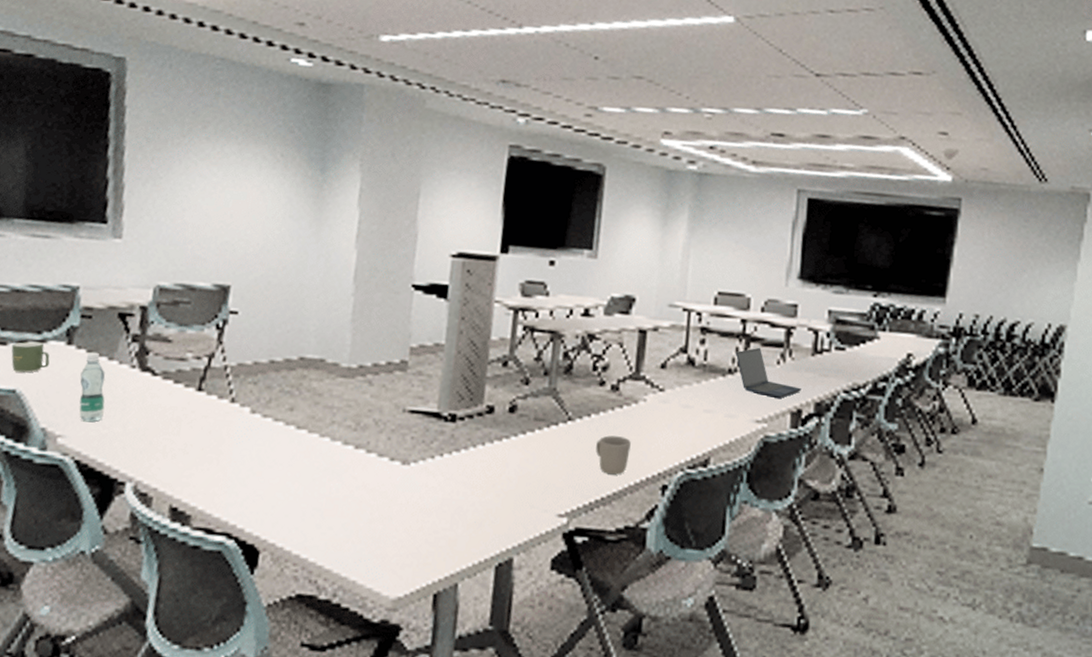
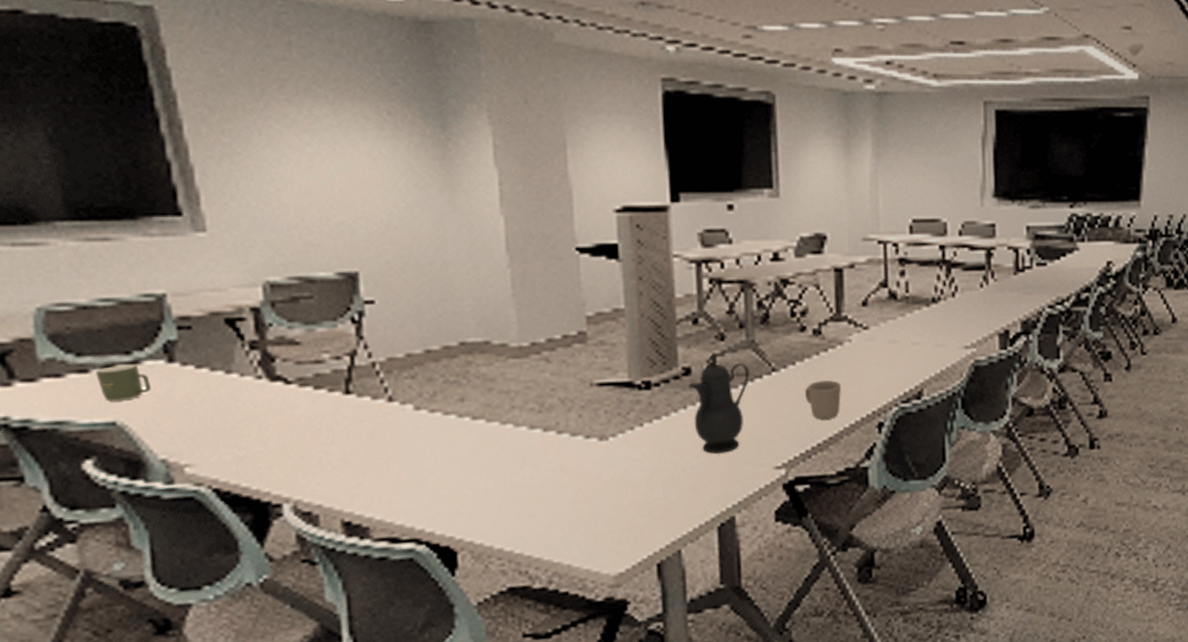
bottle: present [79,352,106,422] -> none [194,366,236,446]
coffeepot: none [489,395,547,494] -> present [688,353,750,454]
laptop: present [735,347,801,398] -> none [937,272,1007,321]

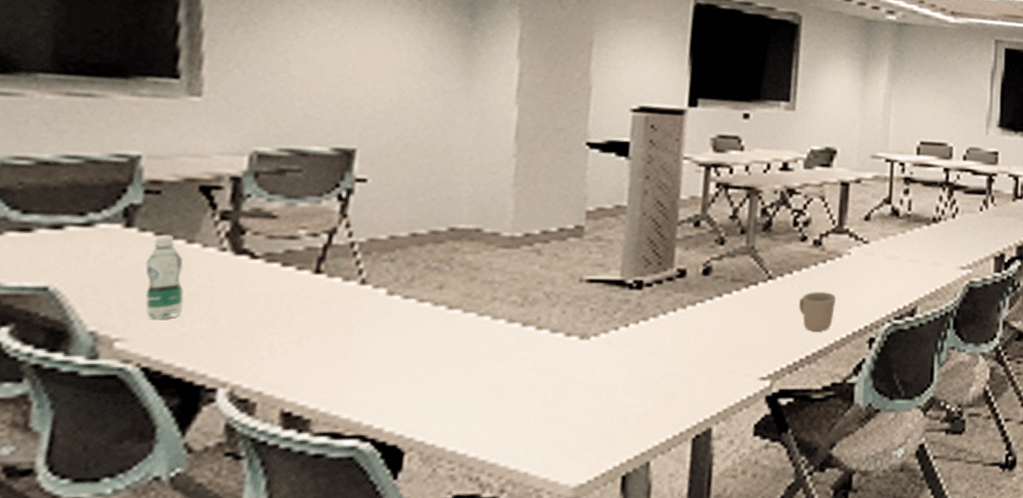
mug: present [95,364,151,402] -> none [38,225,100,265]
bottle: none [194,366,236,446] -> present [145,234,184,320]
coffeepot: present [688,353,750,454] -> none [681,256,745,360]

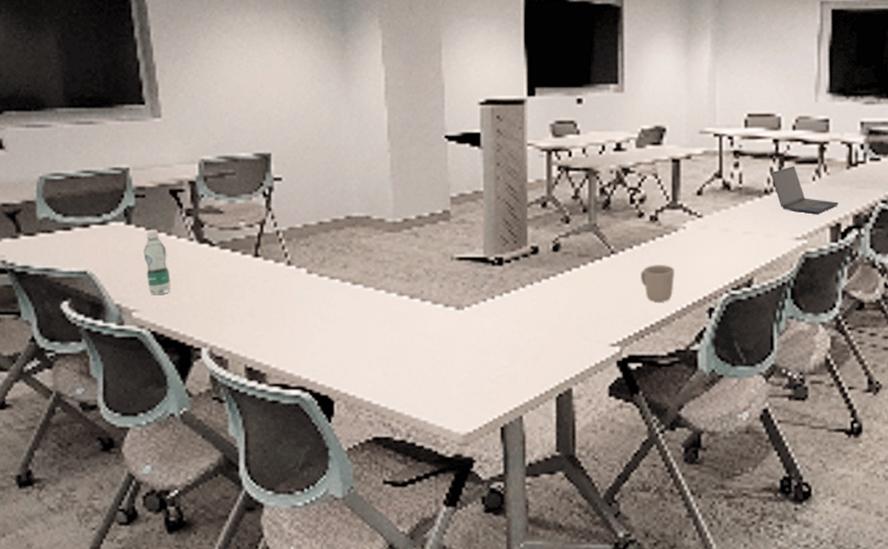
laptop: none [939,195,1004,244] -> present [770,165,839,214]

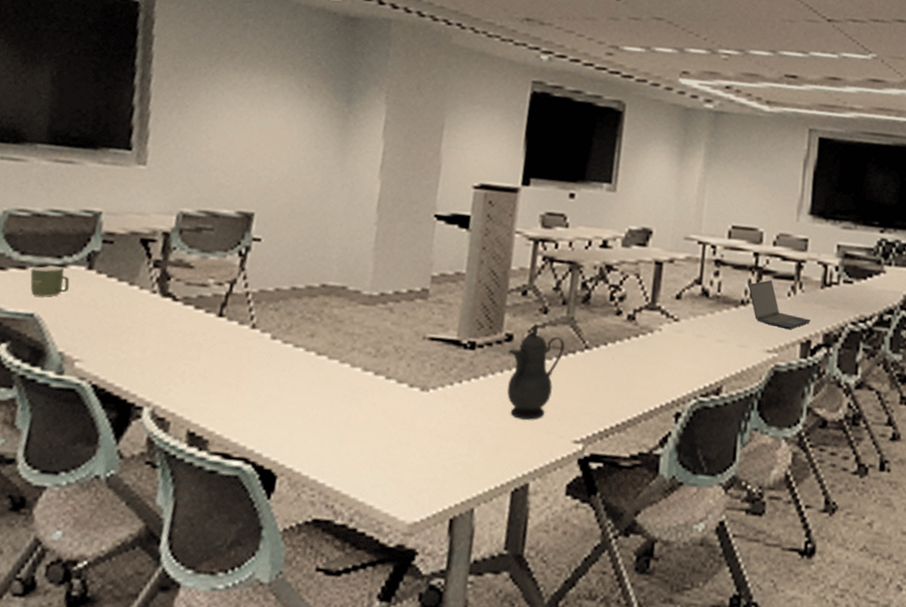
mug: none [75,224,113,254] -> present [30,266,70,297]
bottle: present [144,229,171,295] -> none [97,277,126,347]
coffeepot: none [535,234,590,328] -> present [506,324,565,420]
mug: present [641,265,674,302] -> none [611,364,646,402]

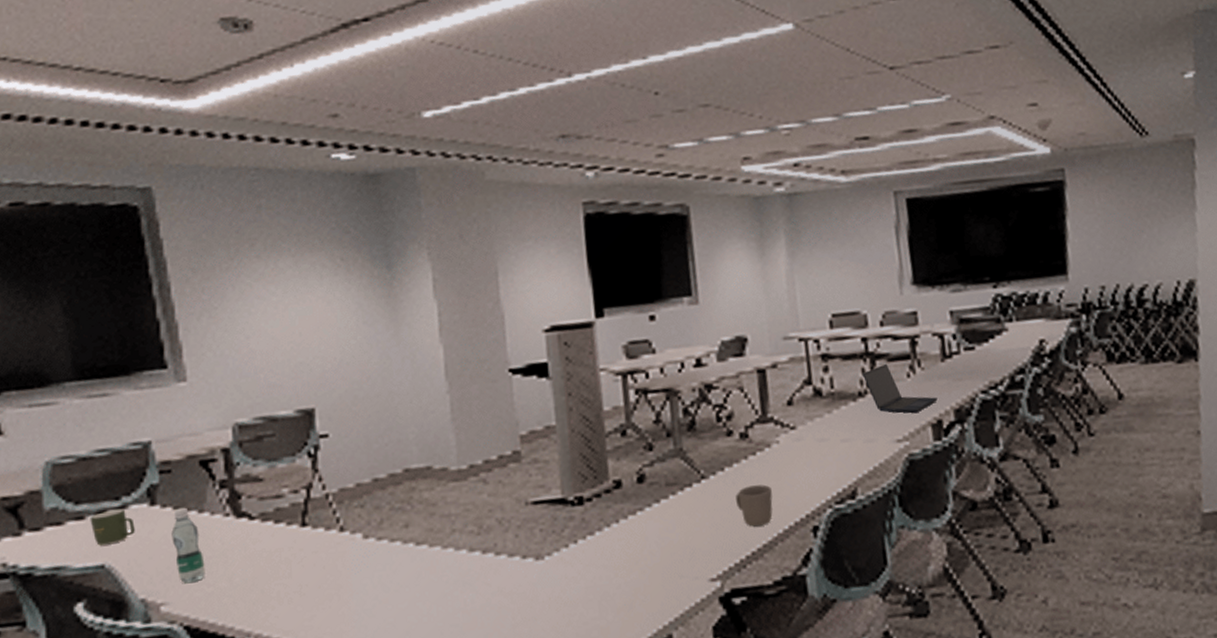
bottle: none [97,277,126,347] -> present [171,507,205,584]
coffeepot: present [506,324,565,420] -> none [619,463,679,568]
mug: none [611,364,646,402] -> present [735,484,773,527]

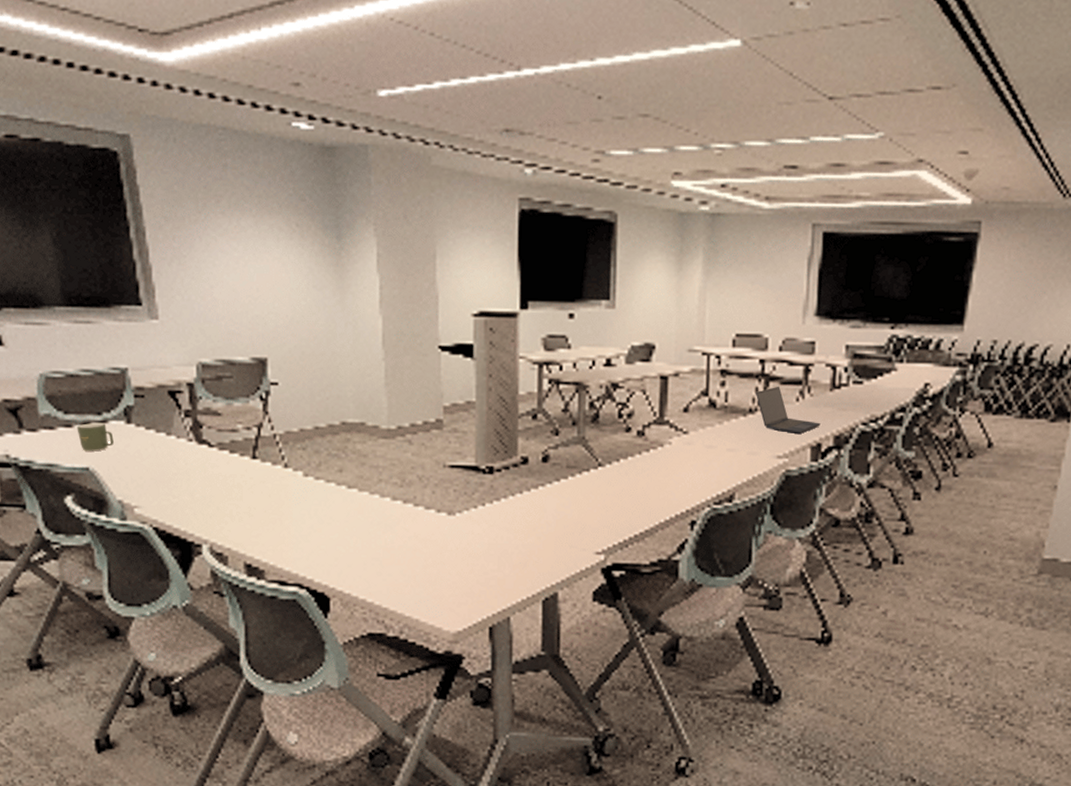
bottle: present [171,507,205,584] -> none [144,429,171,493]
mug: present [735,484,773,527] -> none [626,478,659,514]

